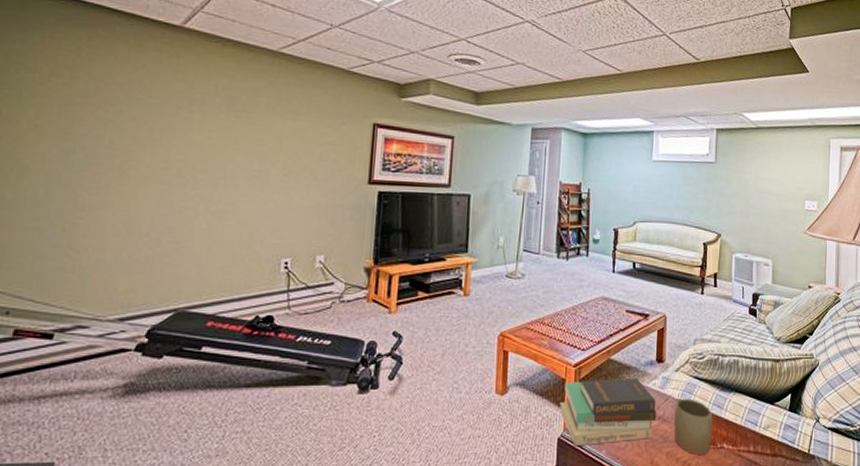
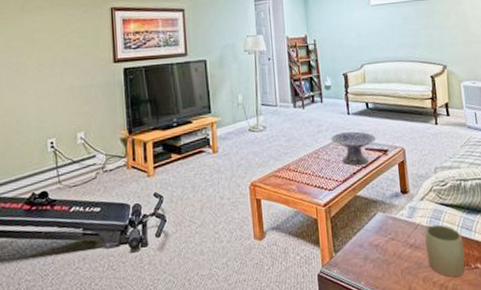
books: present [559,377,657,446] -> none [315,210,409,280]
decorative bowl: none [591,291,639,328] -> present [330,131,376,166]

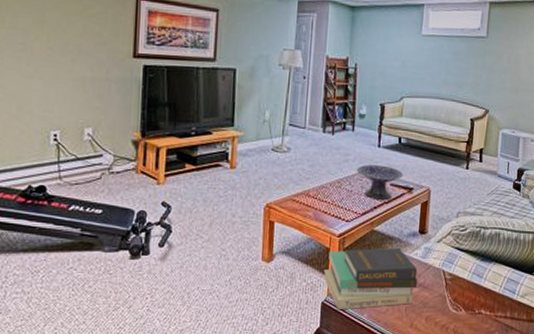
books: none [315,210,409,280] -> present [323,247,418,309]
mug: present [425,224,466,277] -> none [434,268,472,319]

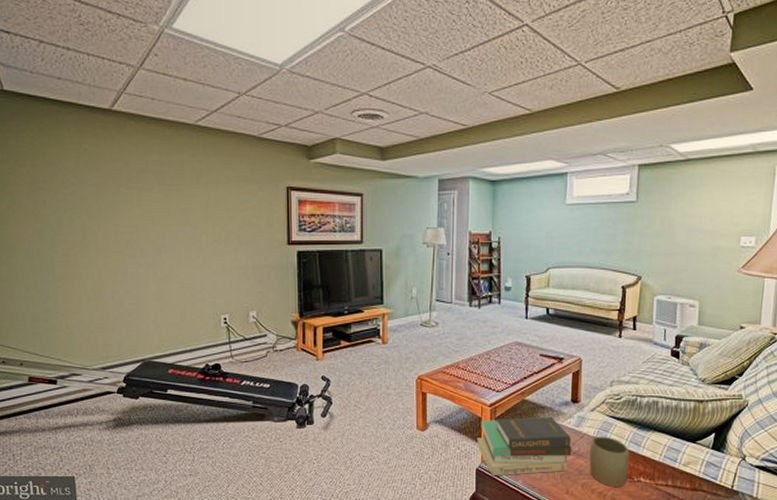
decorative bowl: present [356,165,404,201] -> none [504,336,553,371]
mug: none [434,268,472,319] -> present [589,436,630,487]

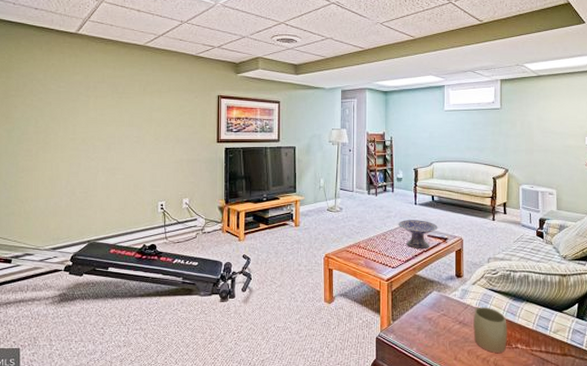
books: present [476,416,572,475] -> none [376,289,458,343]
decorative bowl: none [504,336,553,371] -> present [398,220,438,250]

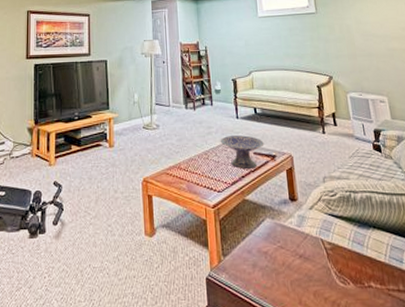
mug: present [473,307,508,353] -> none [315,236,358,294]

